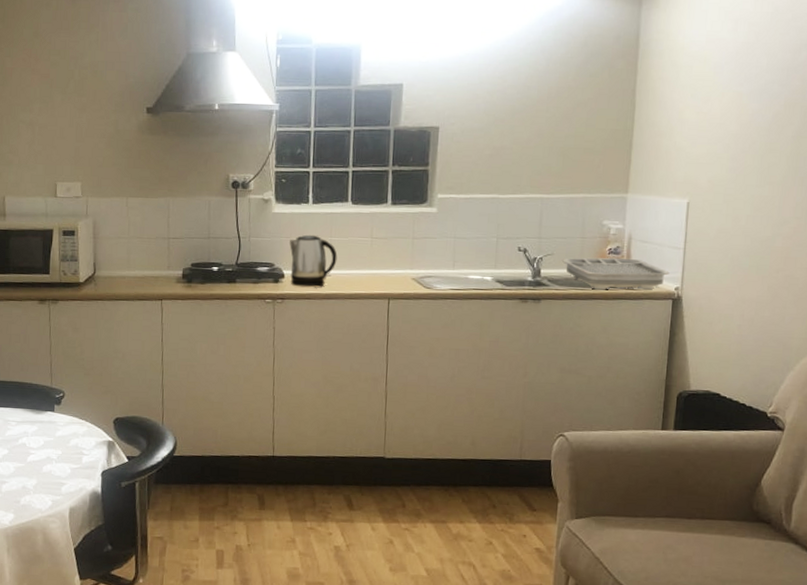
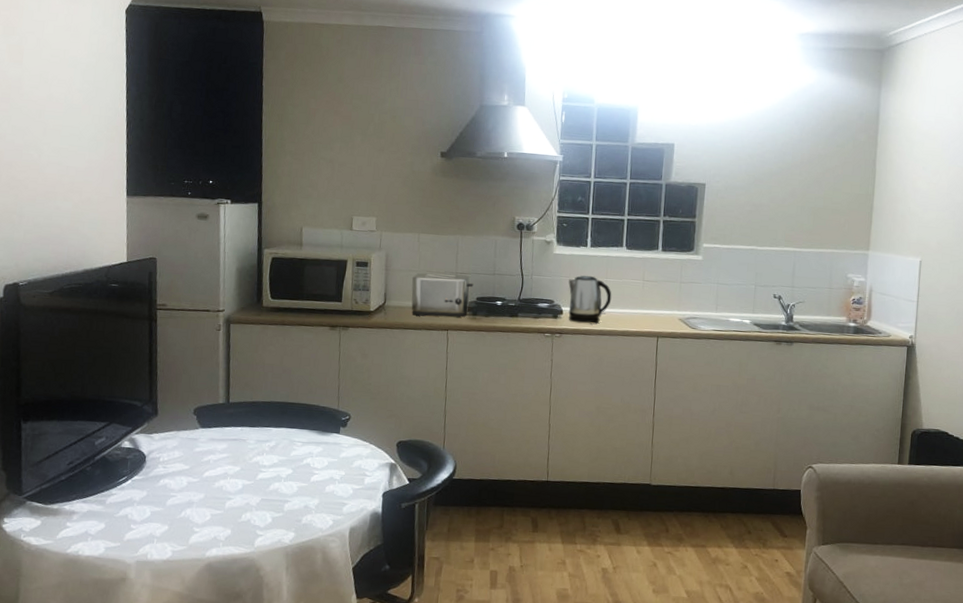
toaster: none [122,239,187,287] -> present [411,272,474,318]
dish rack: present [562,257,669,291] -> none [812,305,905,338]

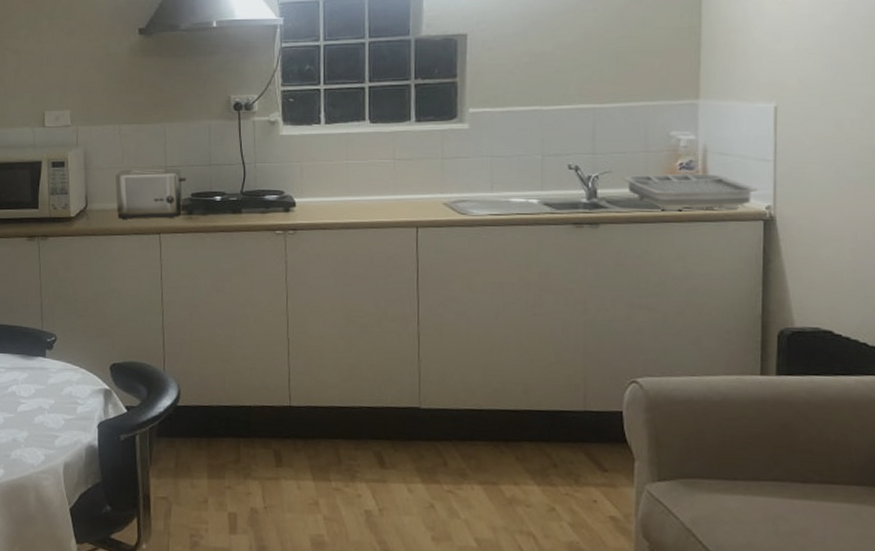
kettle: present [568,275,612,324] -> none [300,158,356,217]
dish rack: none [812,305,905,338] -> present [623,173,758,211]

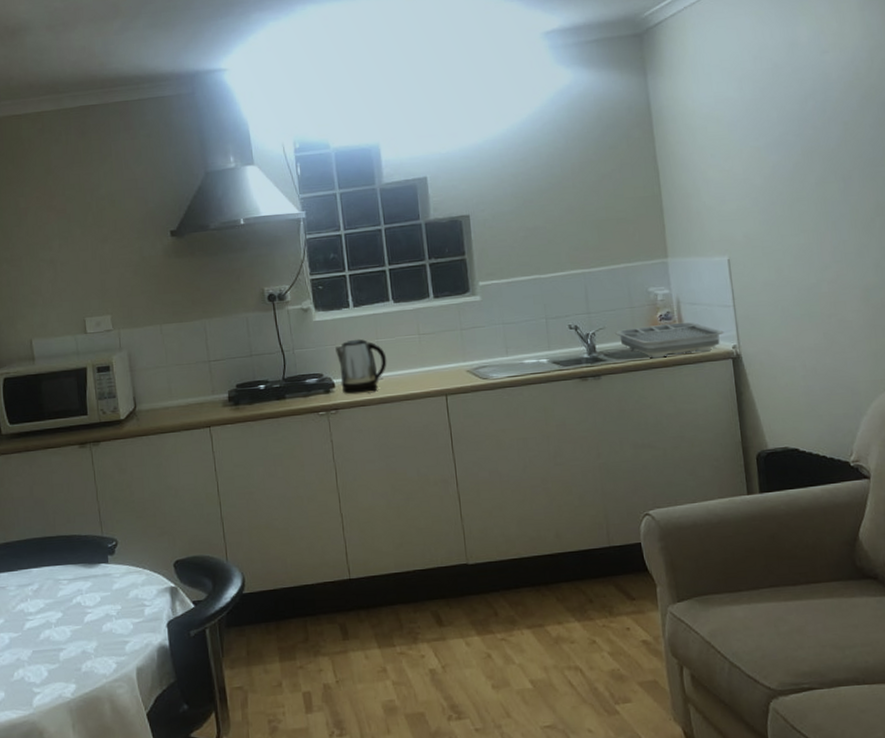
toaster: present [115,168,187,219] -> none [161,362,230,416]
kettle: none [300,158,356,217] -> present [335,339,387,395]

